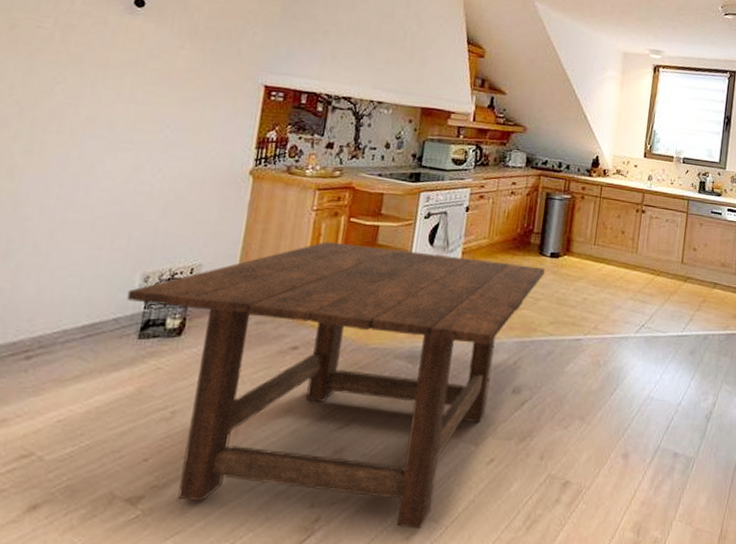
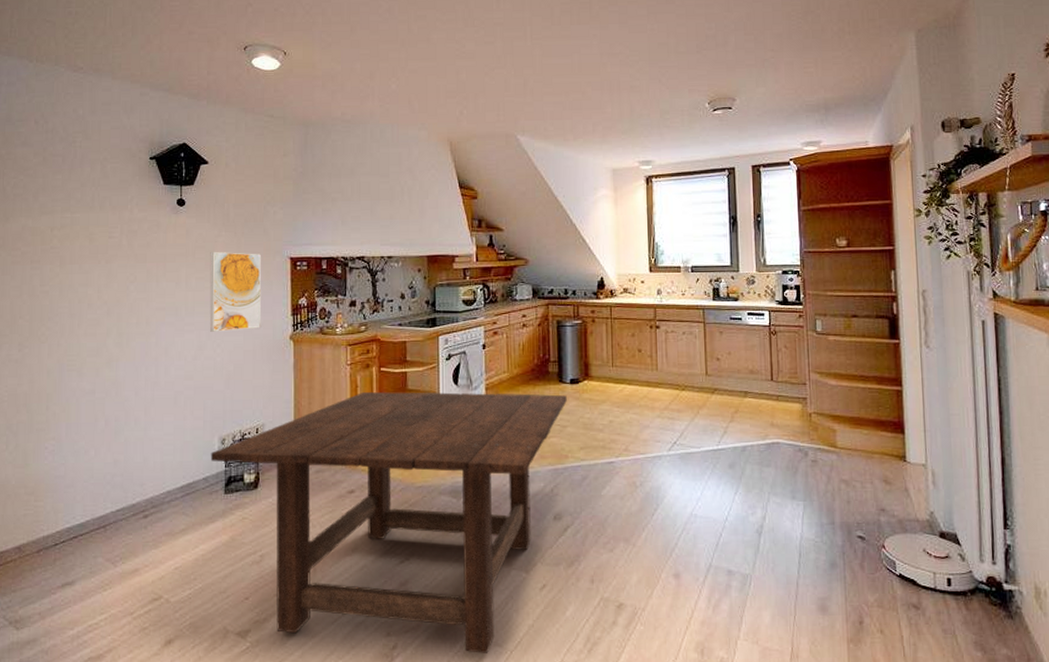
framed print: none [152,63,230,158] -> present [209,251,262,332]

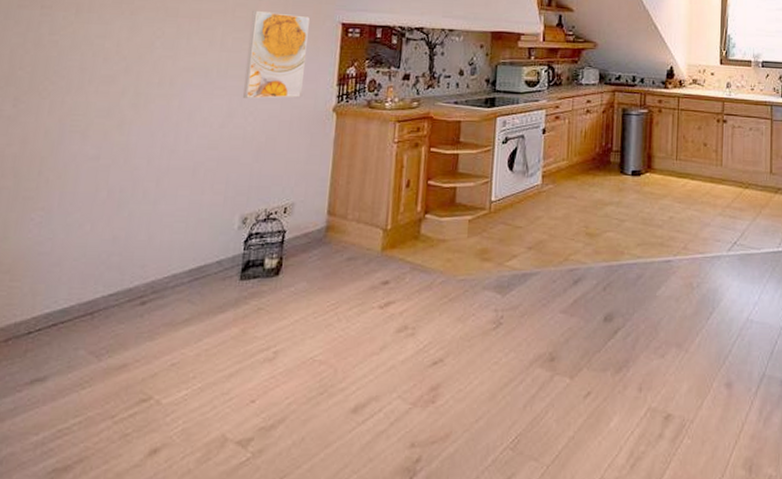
dining table: present [210,391,567,653] -> none [227,172,627,468]

